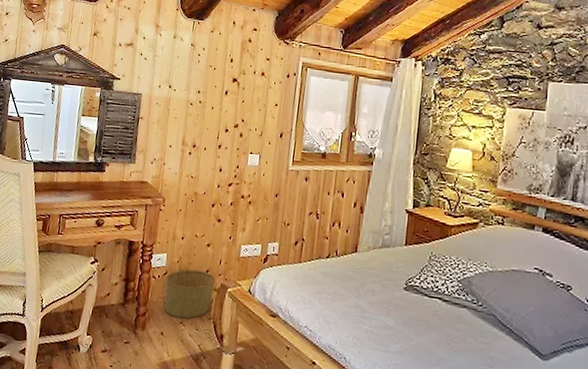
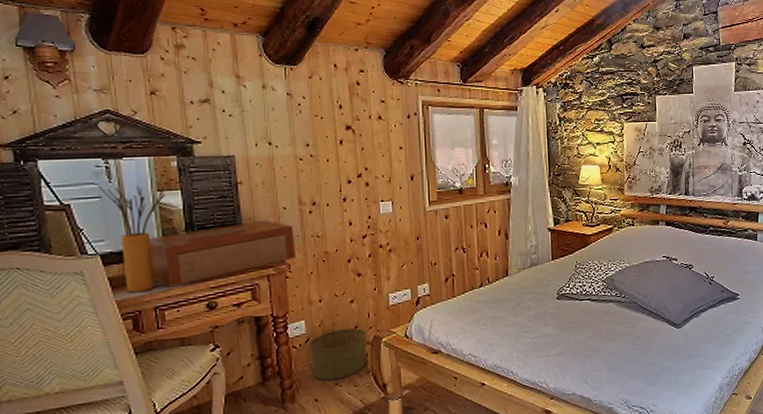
vase: none [43,103,87,200] -> present [97,183,166,293]
decorative box: none [63,154,174,200] -> present [148,220,297,287]

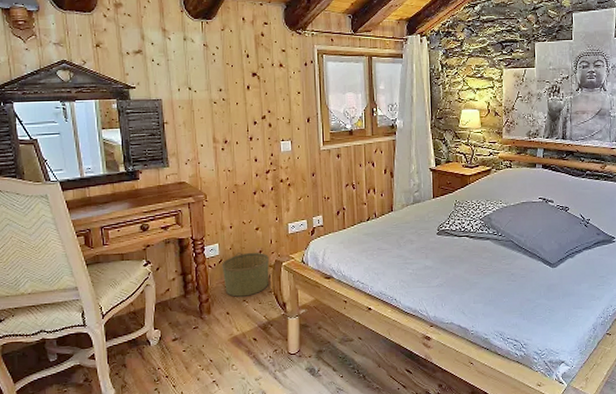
vase: present [97,183,166,293] -> none [57,122,109,214]
decorative box: present [148,220,297,287] -> none [95,156,212,211]

